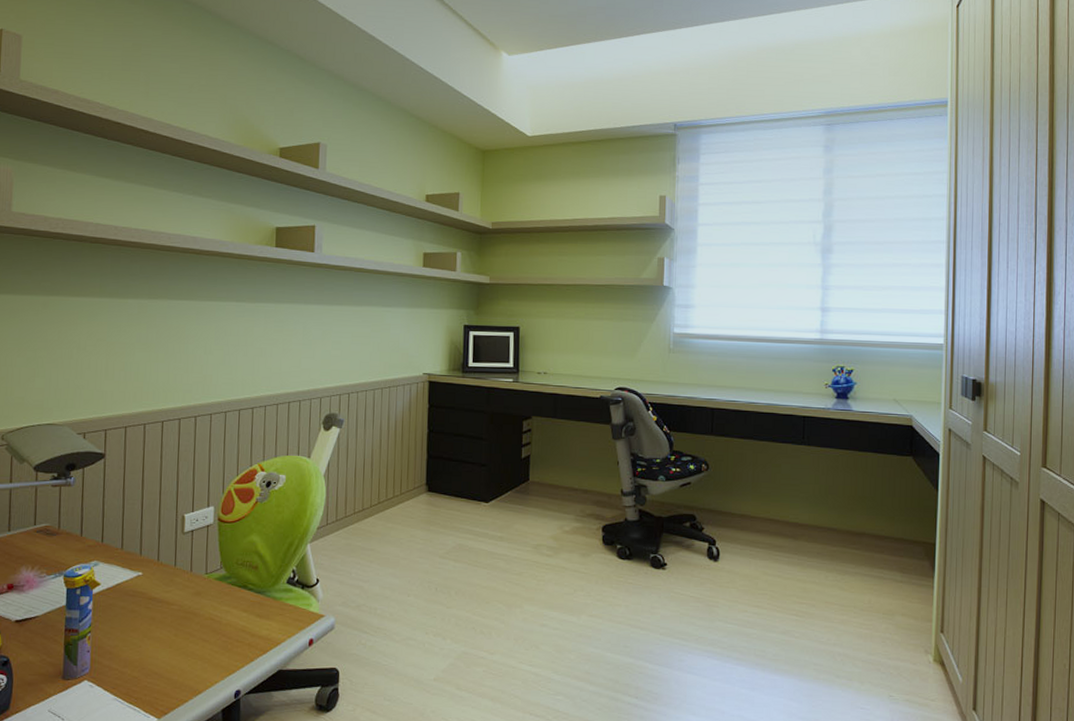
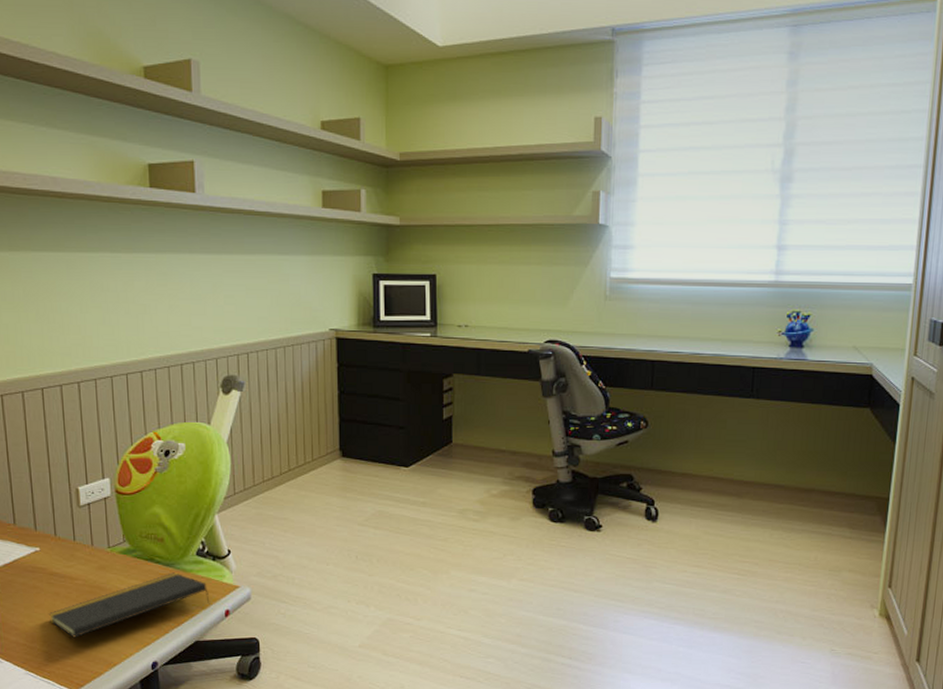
notepad: none [142,600,296,664] -> present [48,572,210,638]

